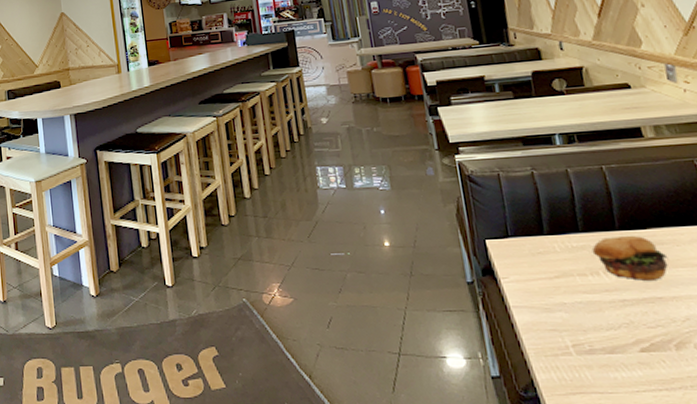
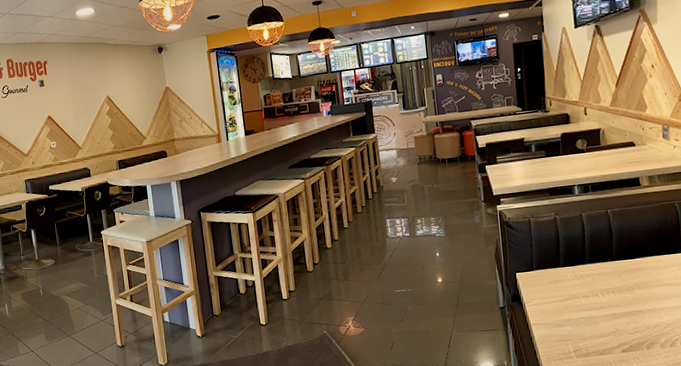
hamburger: present [591,235,669,281] -> none [594,264,649,299]

